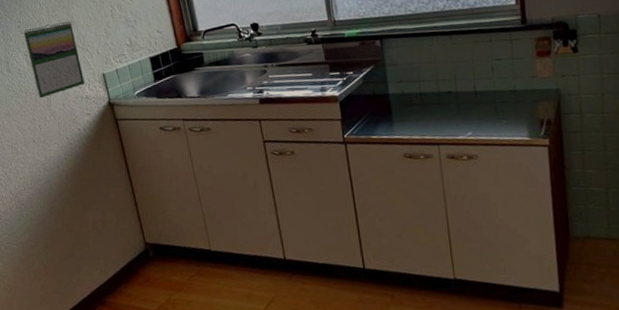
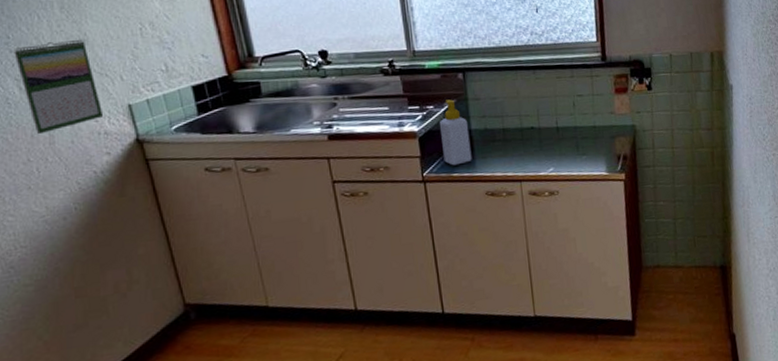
soap bottle: none [358,65,390,129] -> present [439,99,472,166]

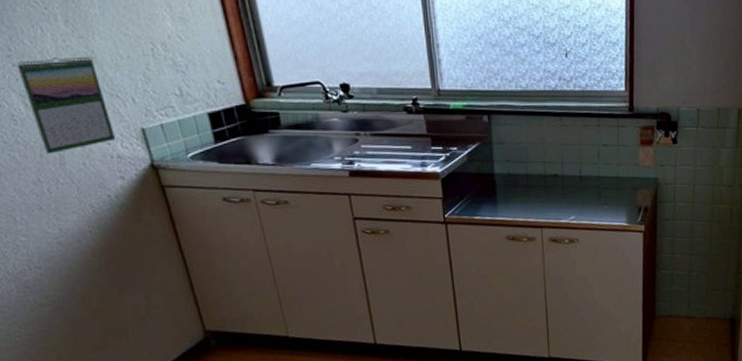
soap bottle: present [439,99,472,166] -> none [462,142,494,209]

